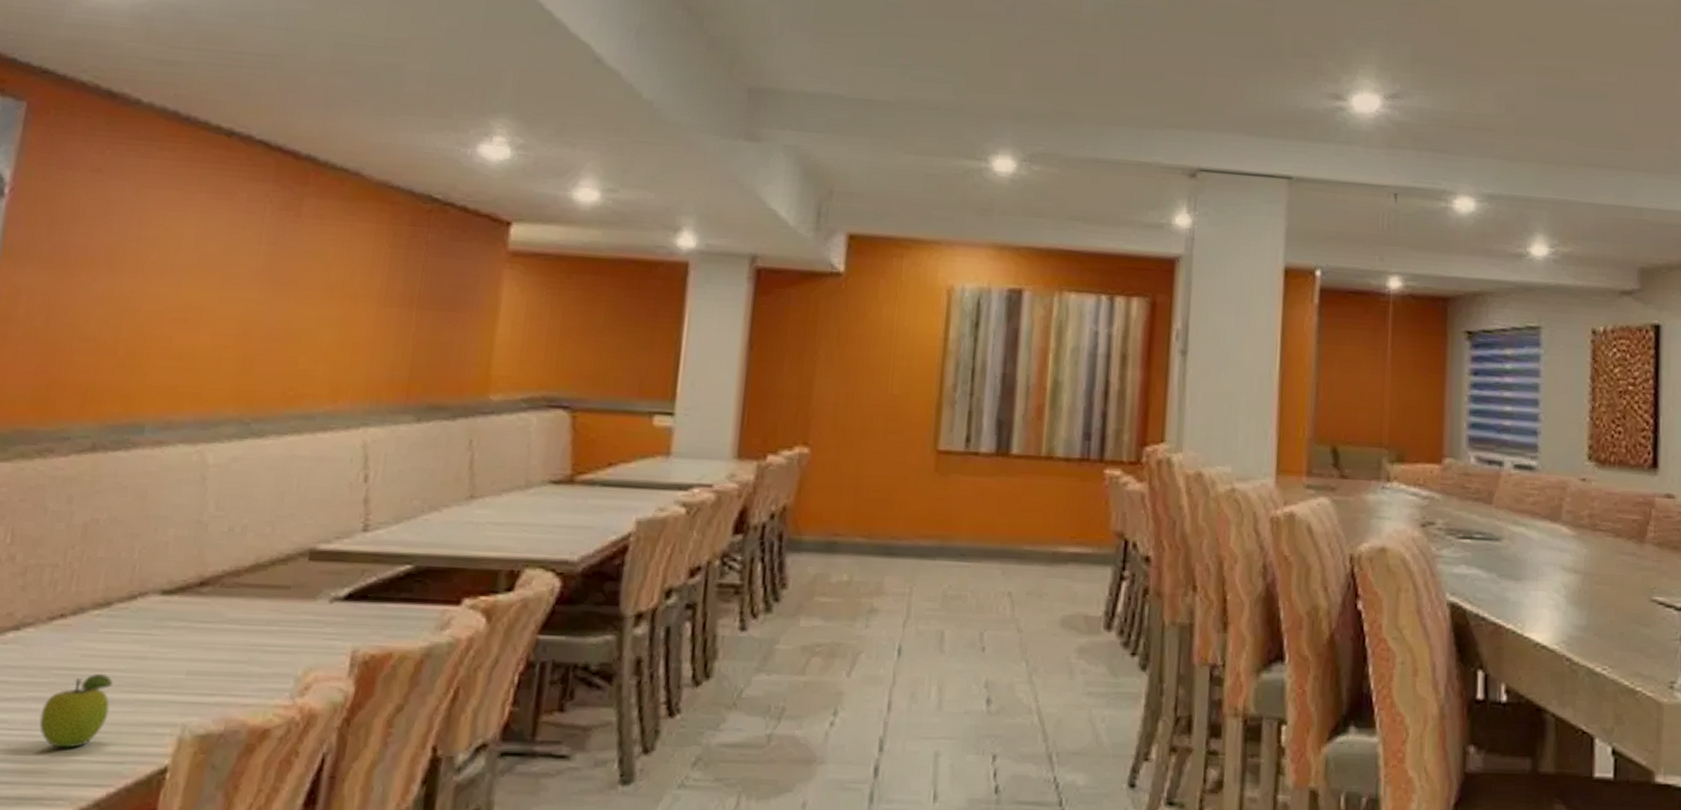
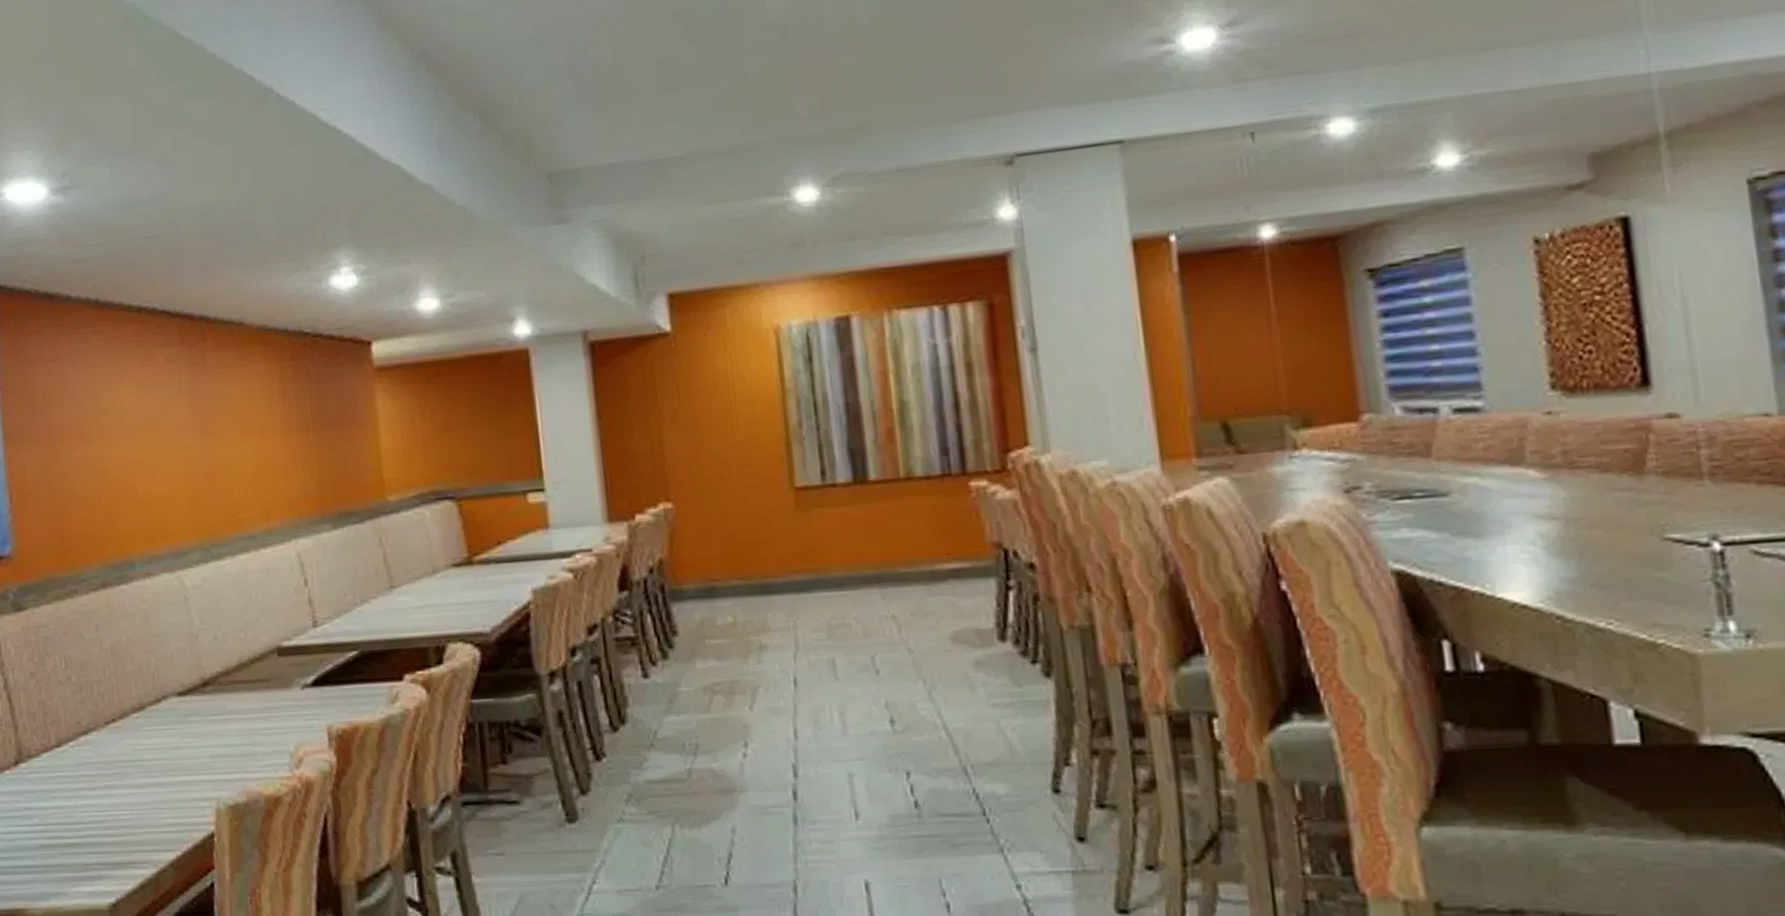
fruit: present [39,674,114,749] -> none [117,763,163,824]

